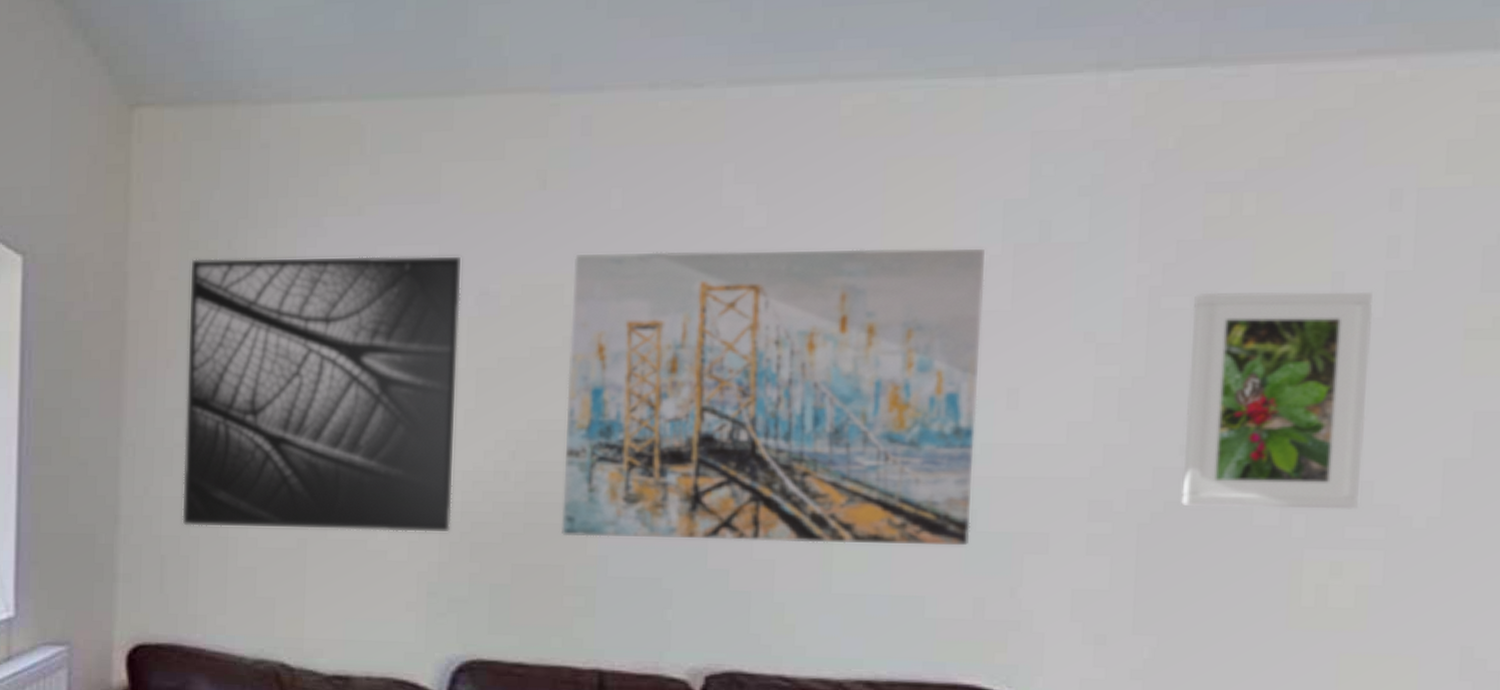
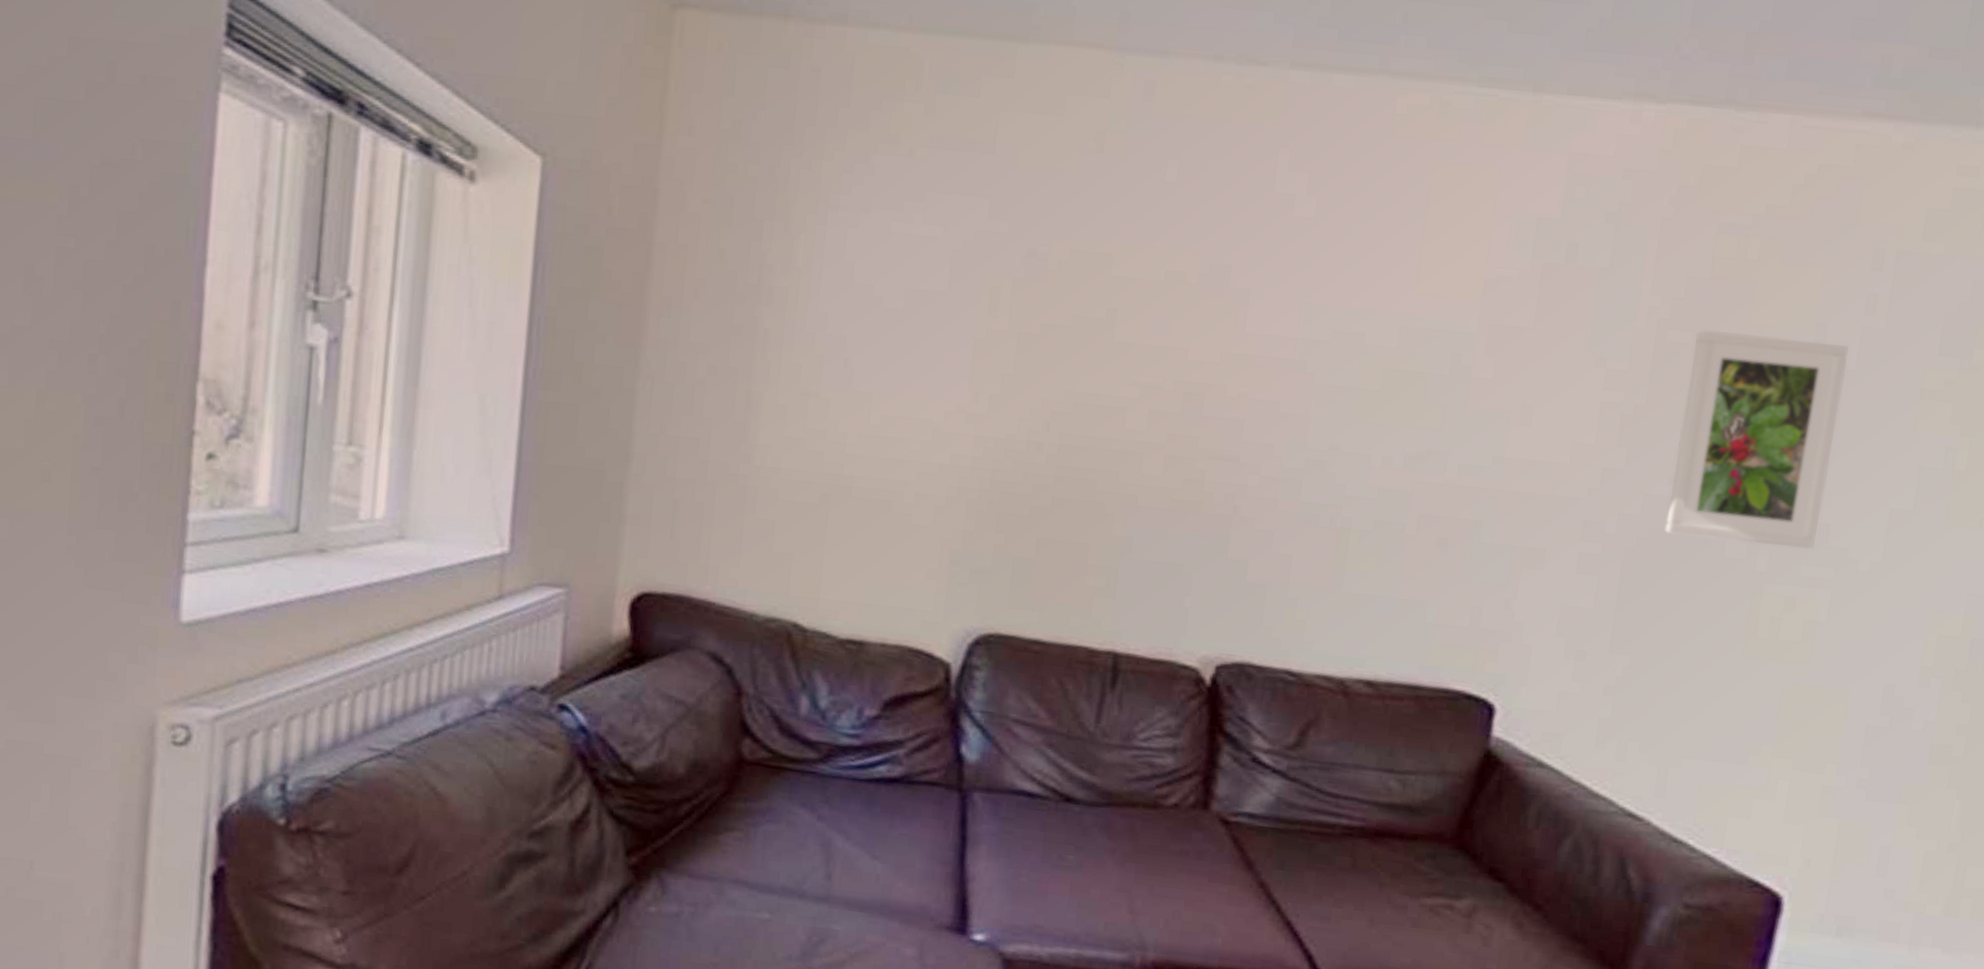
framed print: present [182,255,461,532] -> none [699,183,1011,499]
wall art: present [562,248,985,546] -> none [1089,225,1515,555]

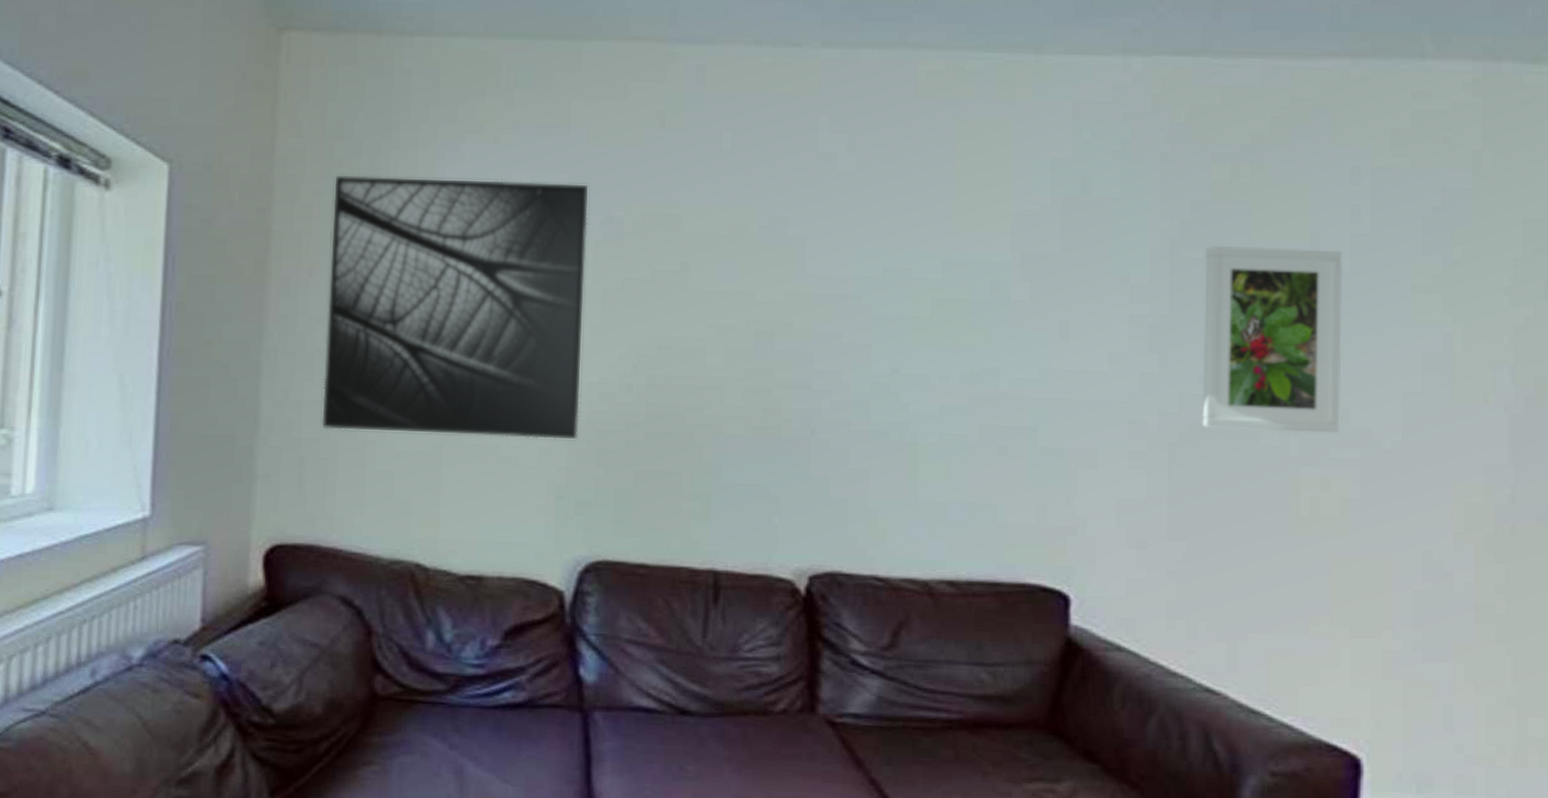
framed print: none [699,183,1011,499] -> present [322,175,588,439]

